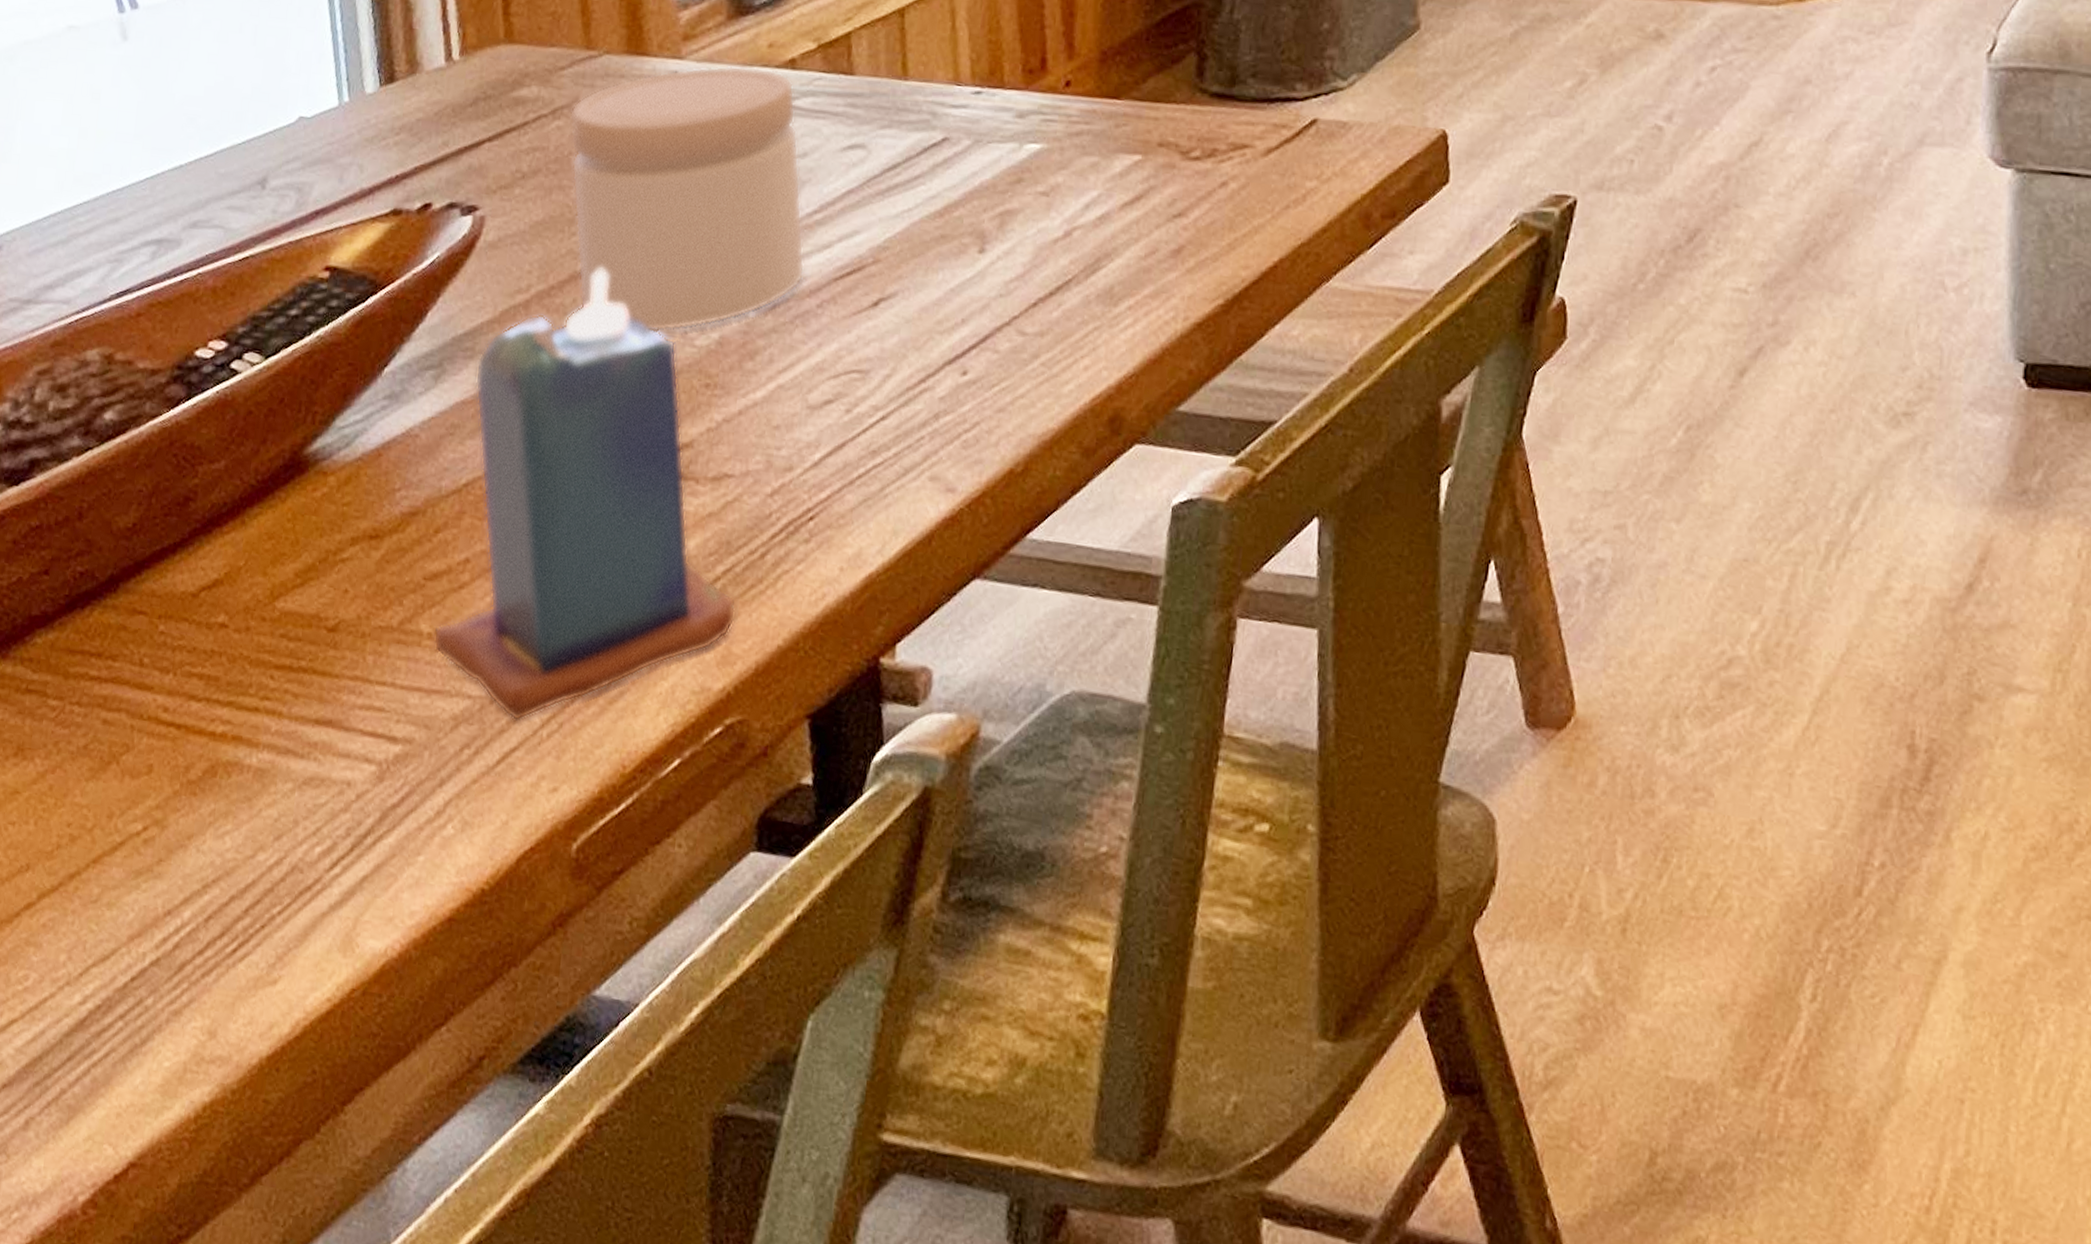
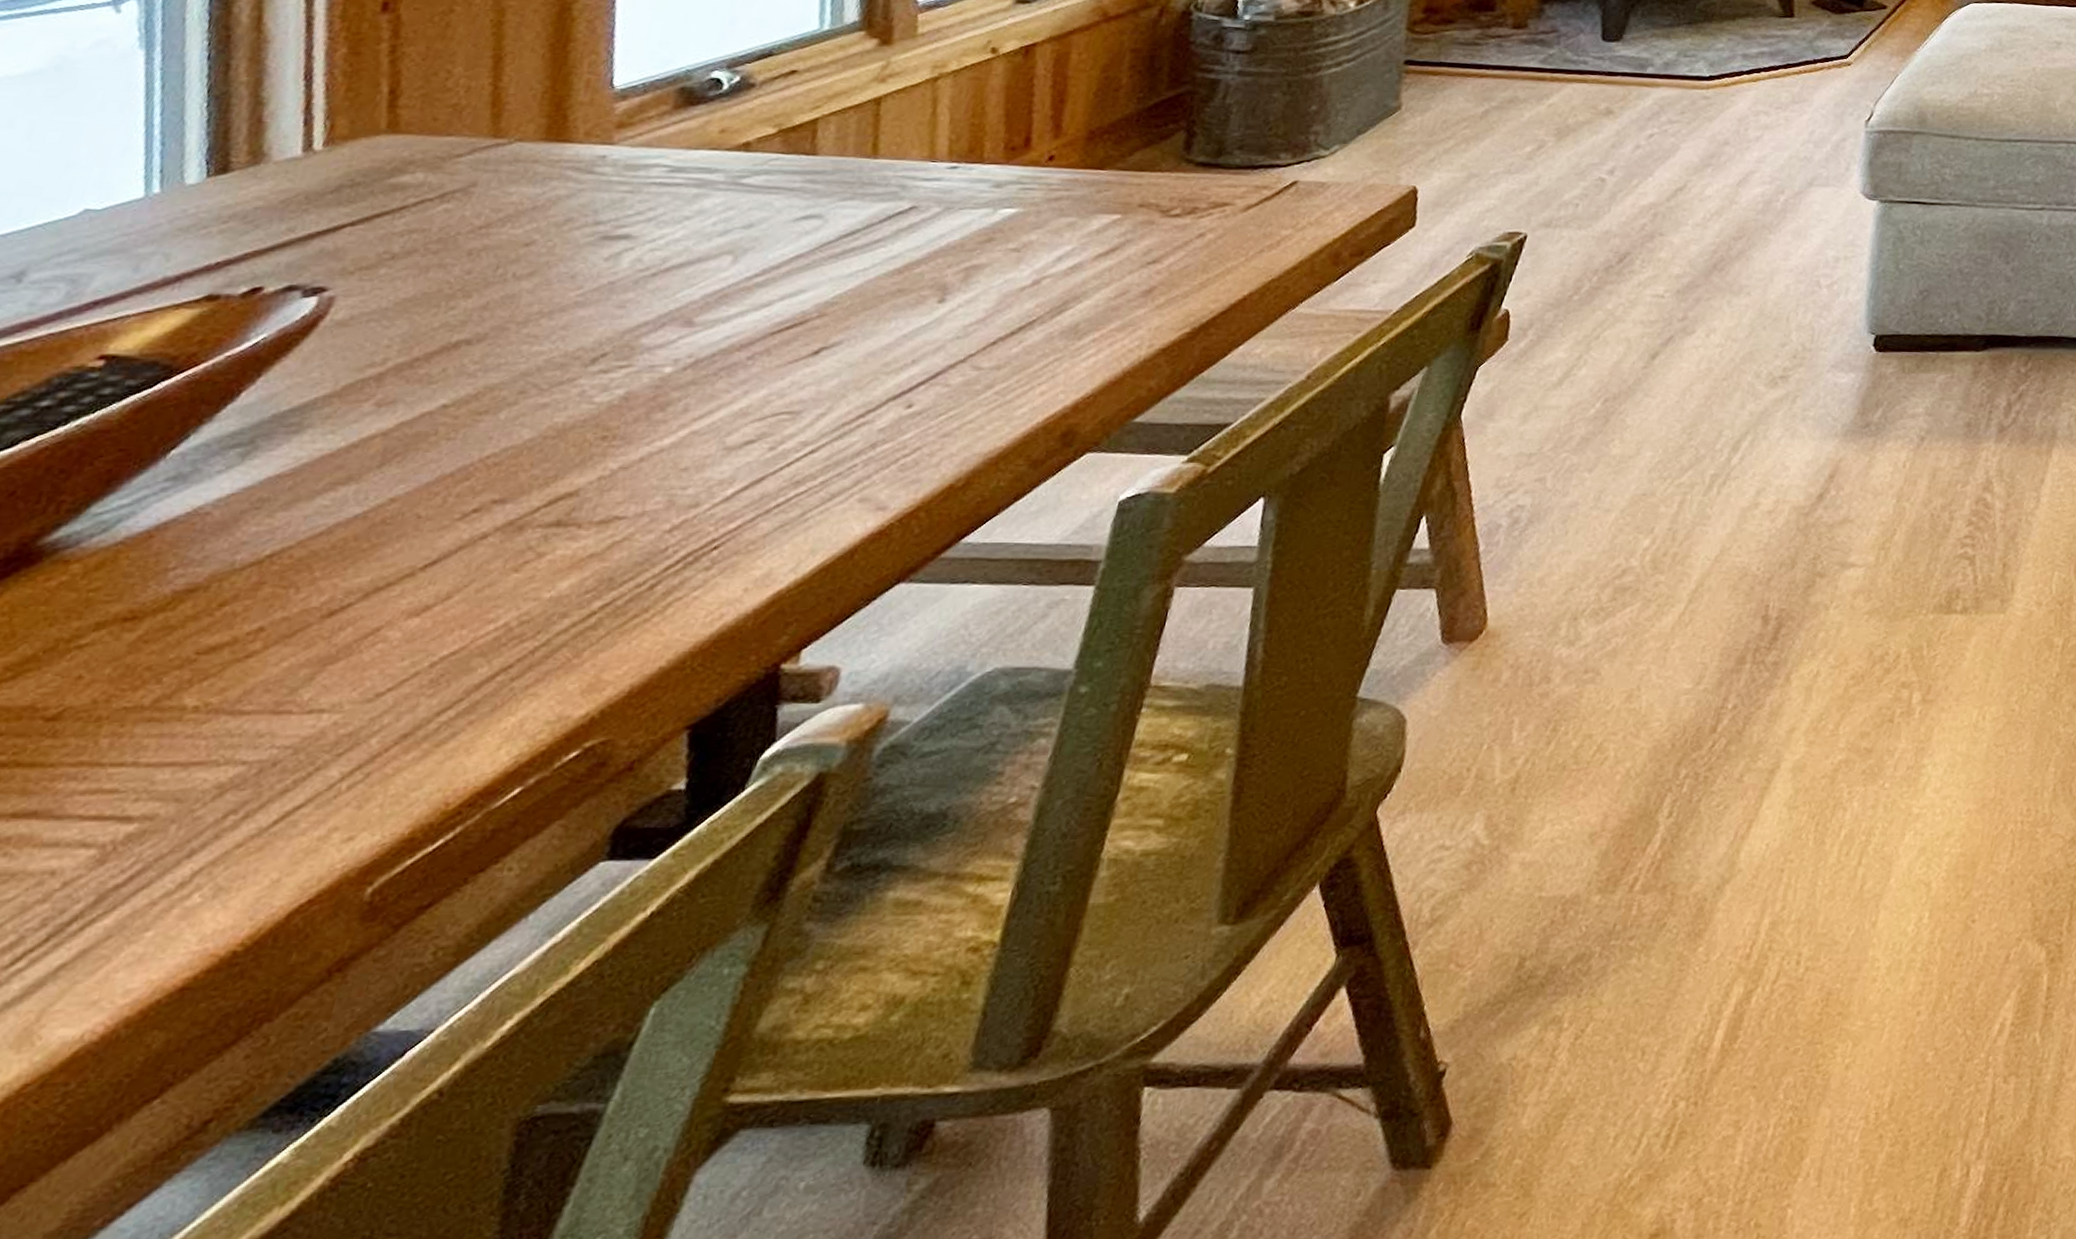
candle: present [433,268,736,722] -> none [200,338,612,779]
jar: present [569,65,805,333] -> none [451,149,746,393]

